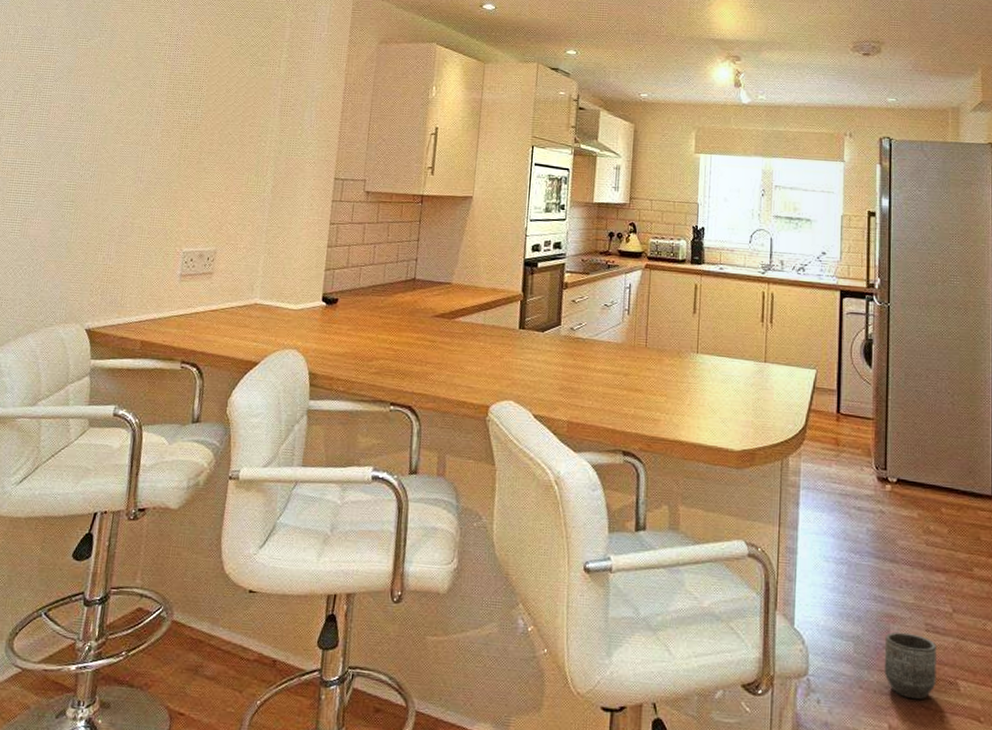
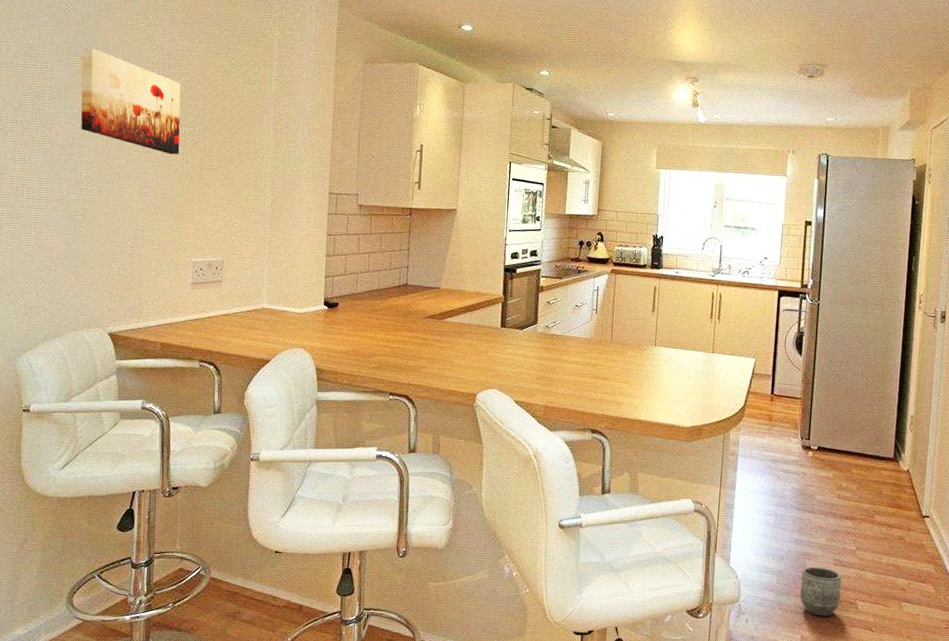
wall art: none [80,29,187,138] -> present [81,47,181,155]

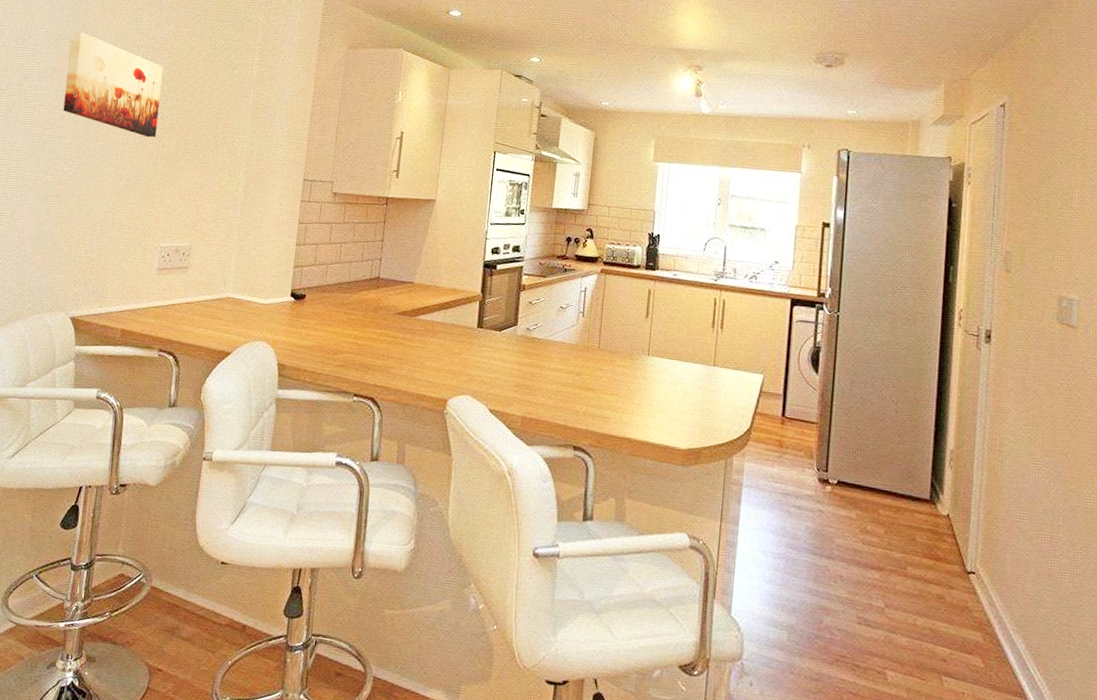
planter: present [799,566,842,617] -> none [815,623,867,687]

